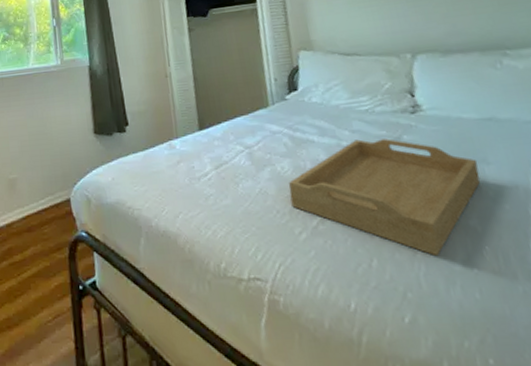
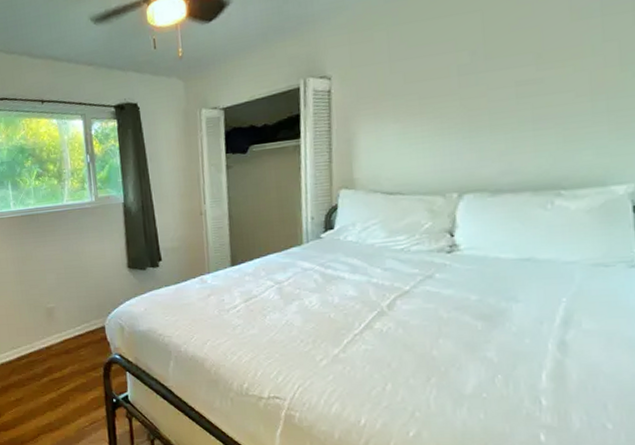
serving tray: present [288,139,480,257] -> none [314,277,507,383]

